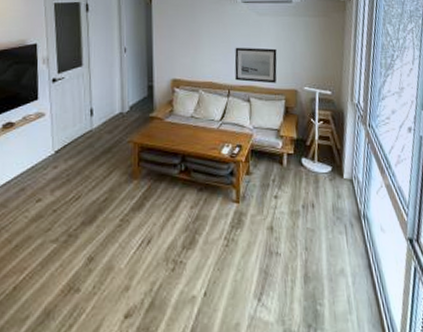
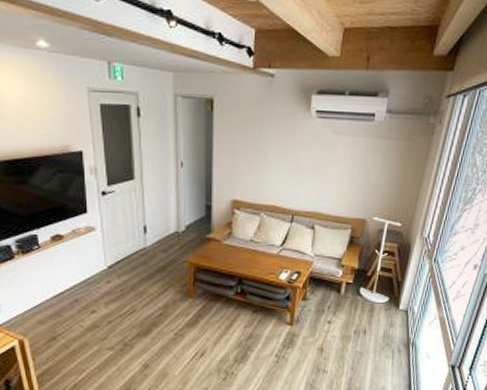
wall art: present [234,47,277,84] -> none [301,169,349,211]

